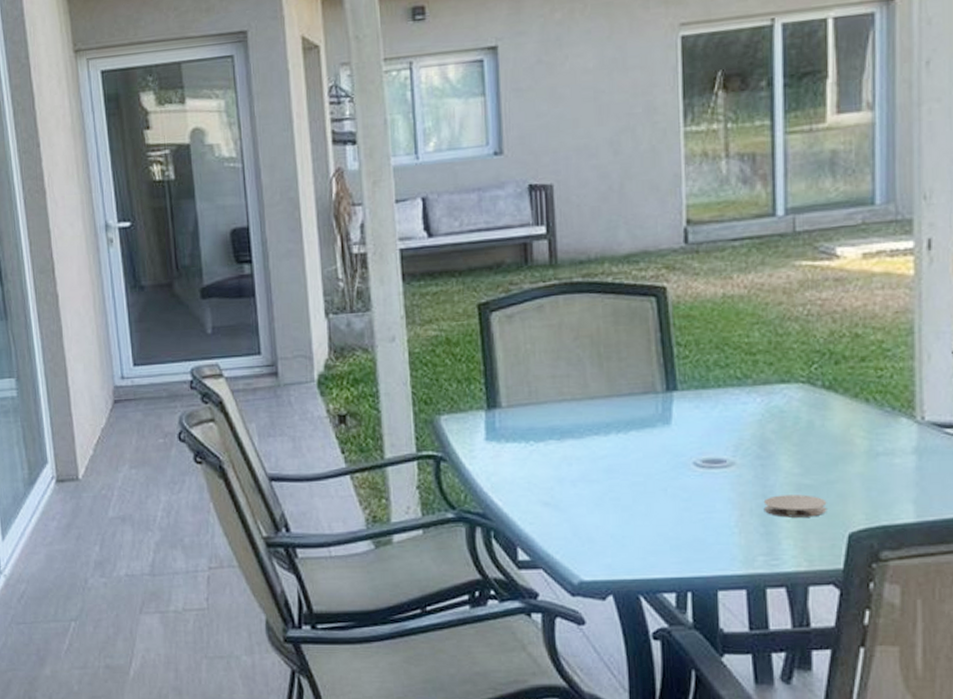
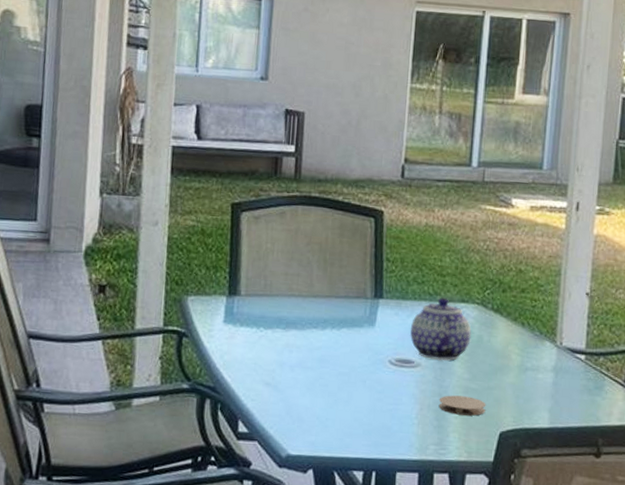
teapot: none [717,380,799,456] -> present [410,297,472,361]

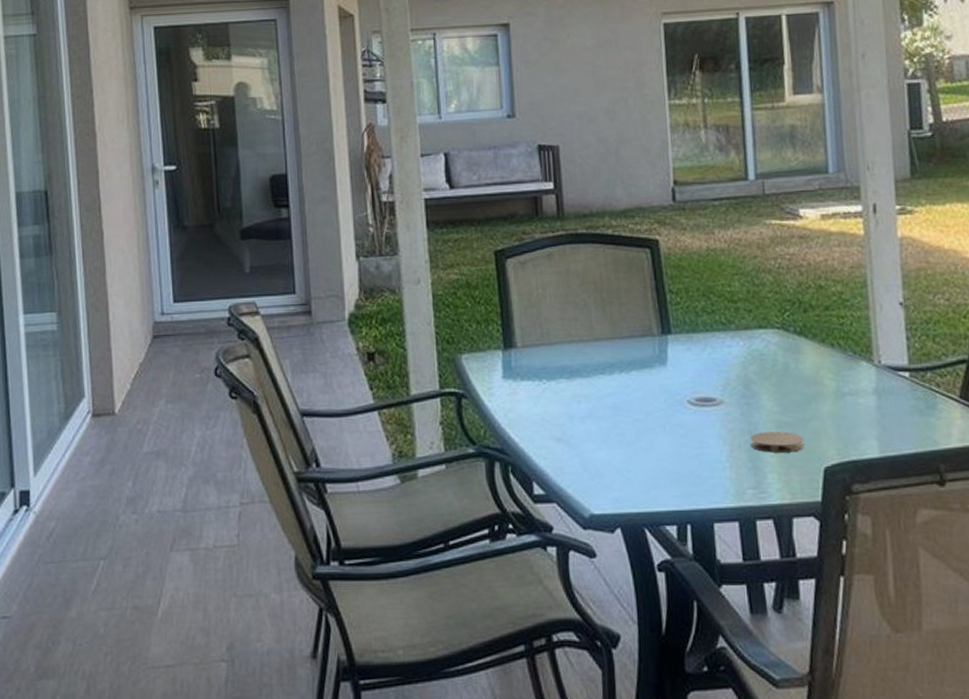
teapot: present [410,297,472,361] -> none [707,325,777,395]

